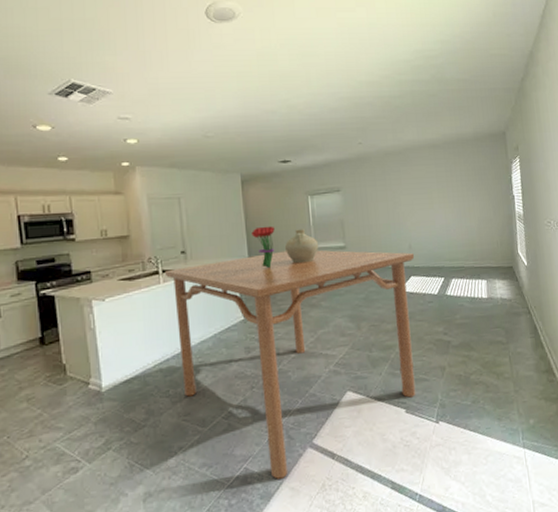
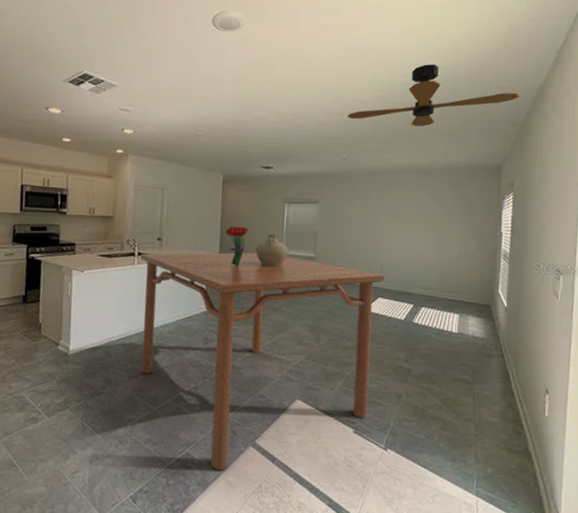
ceiling fan: none [356,38,514,103] -> present [347,63,520,127]

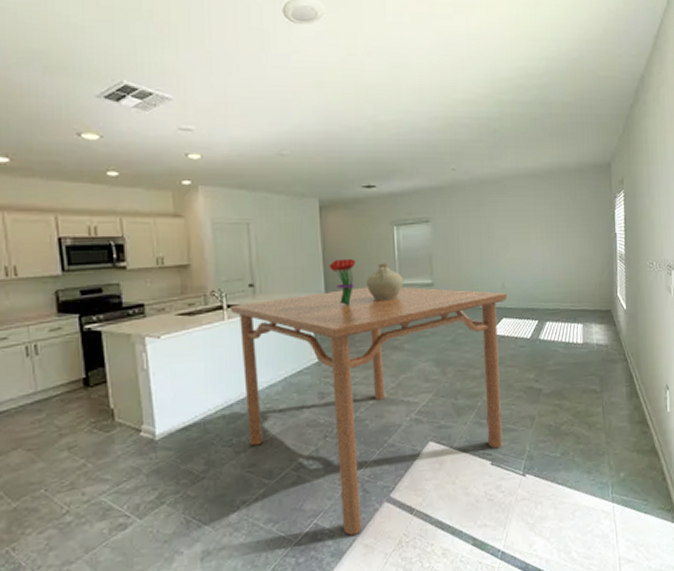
ceiling fan: present [347,63,520,127] -> none [451,54,623,127]

